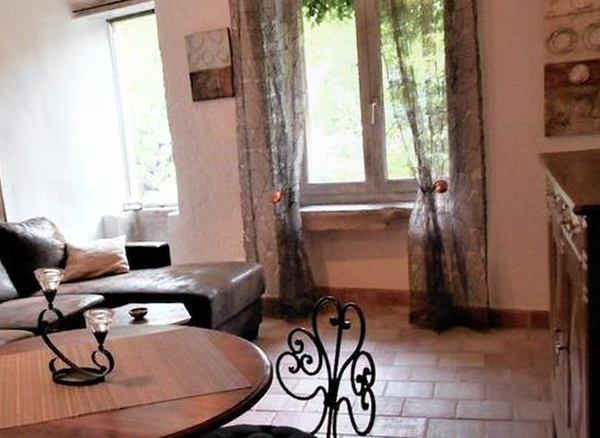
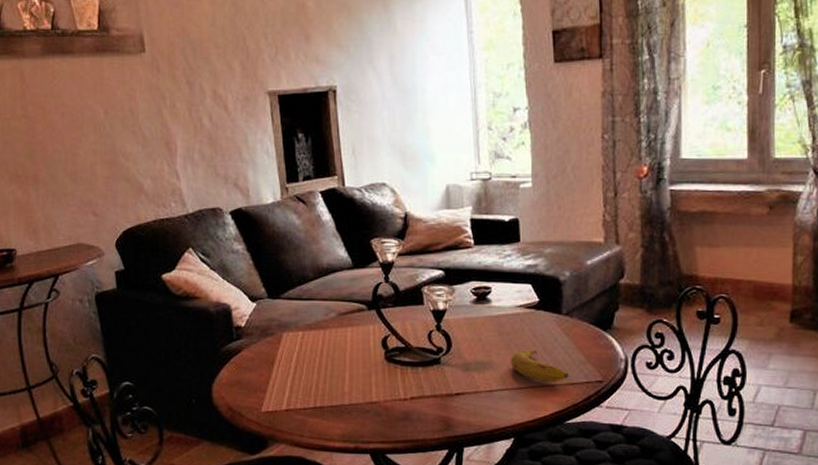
fruit: none [168,362,221,392] -> present [510,349,568,383]

